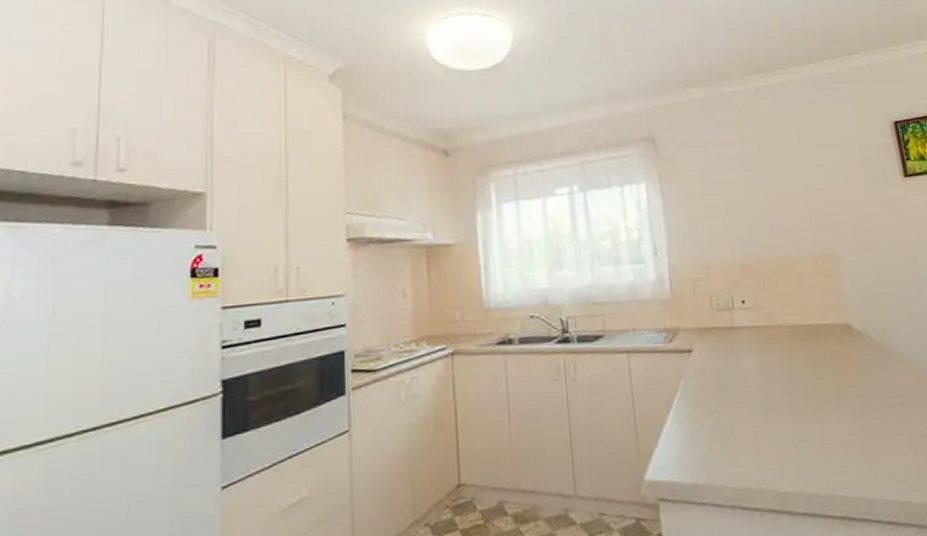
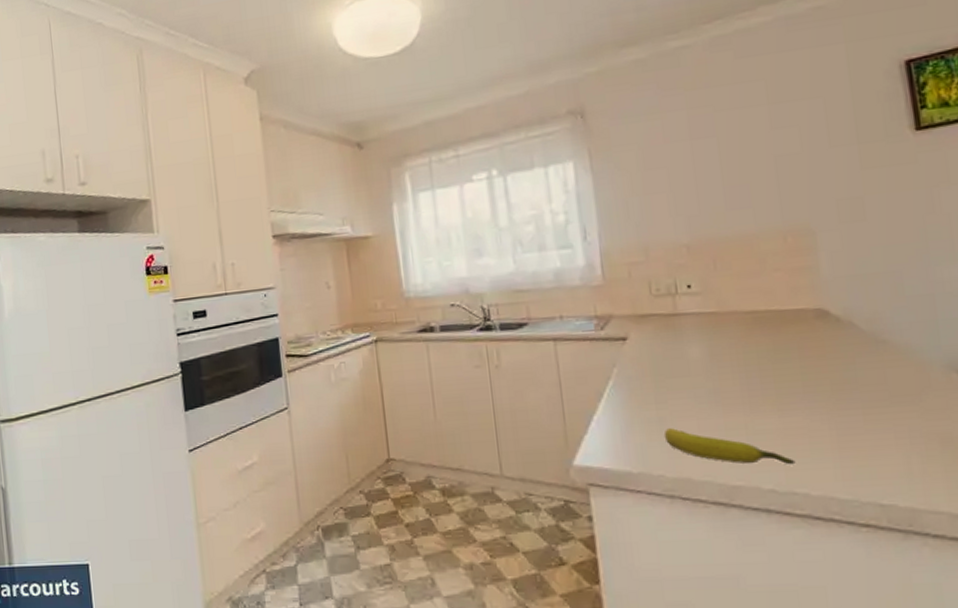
banana: none [724,438,833,470] -> present [663,428,796,465]

